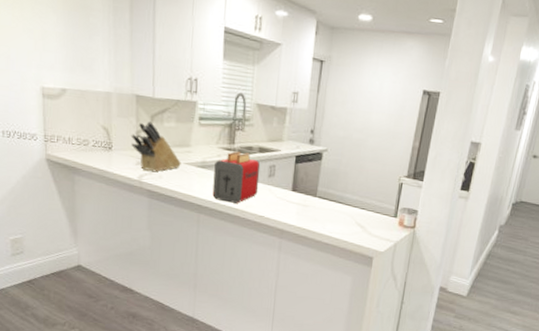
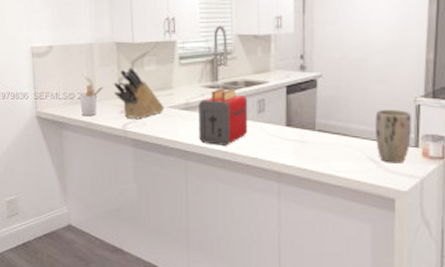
utensil holder: none [94,133,121,165] -> present [79,85,104,117]
plant pot: none [364,184,395,230] -> present [375,109,412,164]

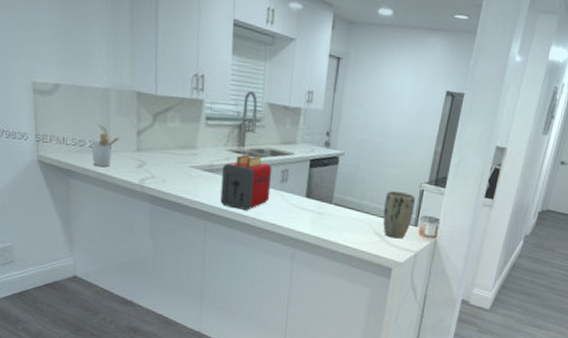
knife block: present [113,67,164,120] -> none [131,121,186,176]

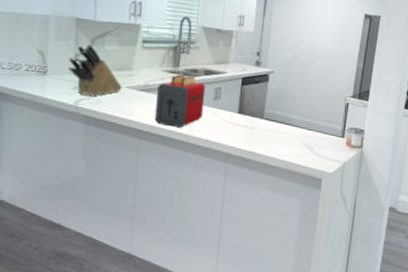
utensil holder: present [91,133,121,168] -> none [27,57,58,90]
knife block: none [131,121,186,176] -> present [68,44,122,97]
plant pot: present [382,191,416,239] -> none [311,104,342,150]

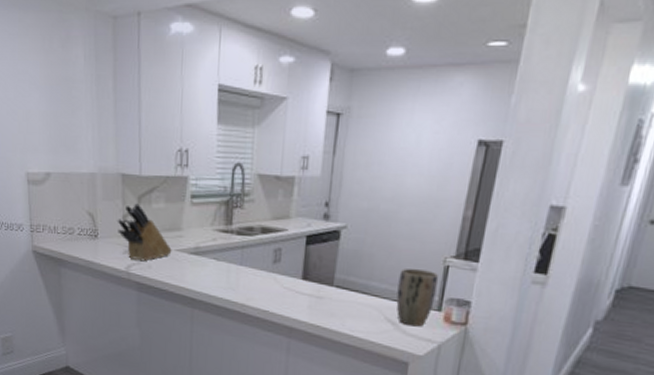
toaster: present [154,74,206,127] -> none [207,233,264,296]
plant pot: none [311,104,342,150] -> present [396,268,439,327]

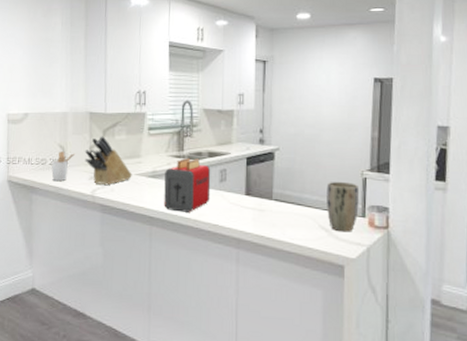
utensil holder: none [79,220,107,255] -> present [51,151,76,182]
toaster: none [207,233,264,296] -> present [164,158,211,212]

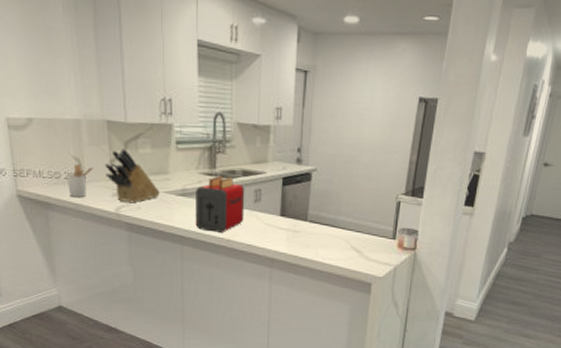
plant pot: present [327,181,360,232] -> none [359,204,393,253]

